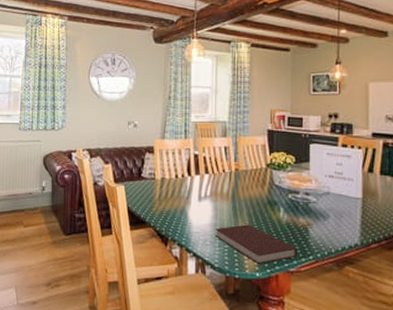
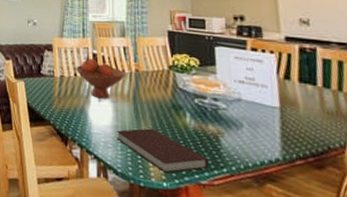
fruit bowl: none [177,160,226,199] -> present [76,58,126,99]

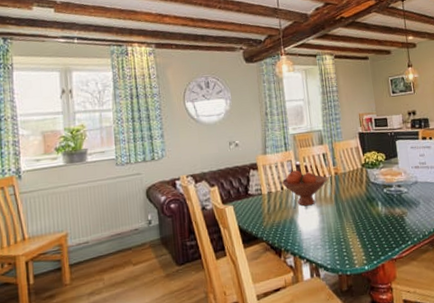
notebook: present [116,128,209,173] -> none [323,222,398,258]

